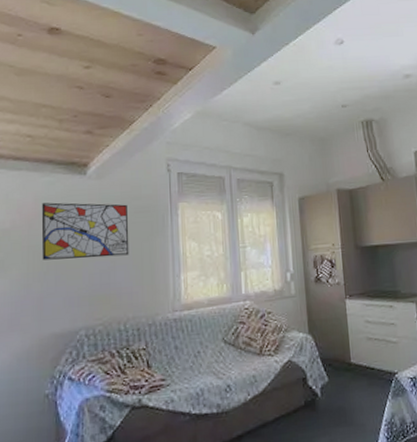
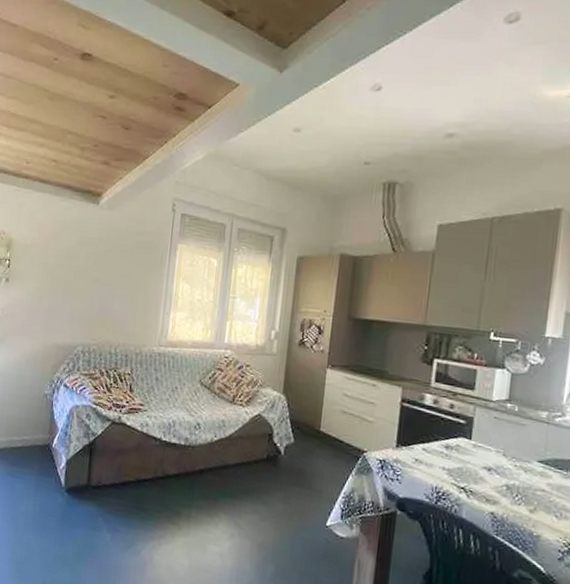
wall art: present [41,202,129,260] -> none [54,226,131,287]

